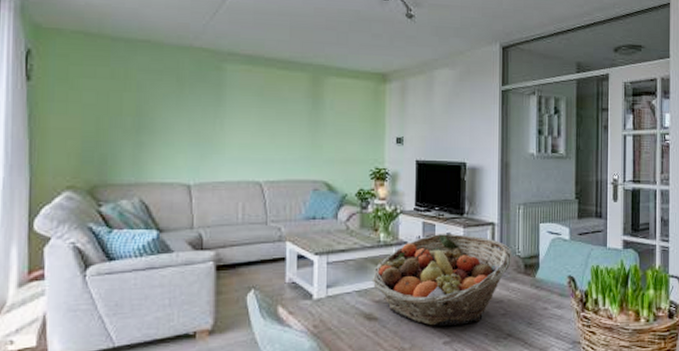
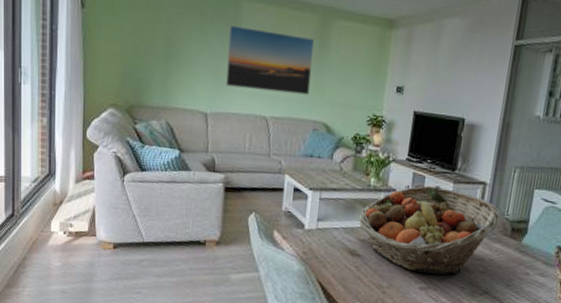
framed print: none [211,89,308,155] -> present [226,25,315,95]

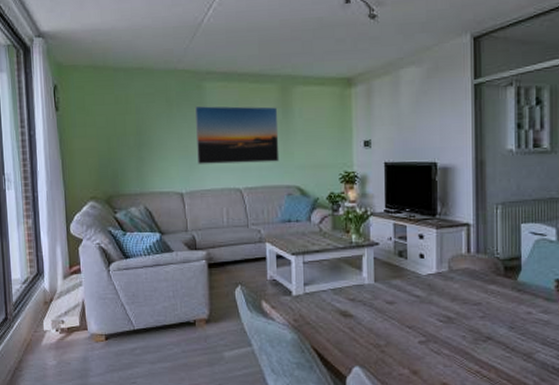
fruit basket: present [358,185,501,276] -> none [345,235,491,325]

